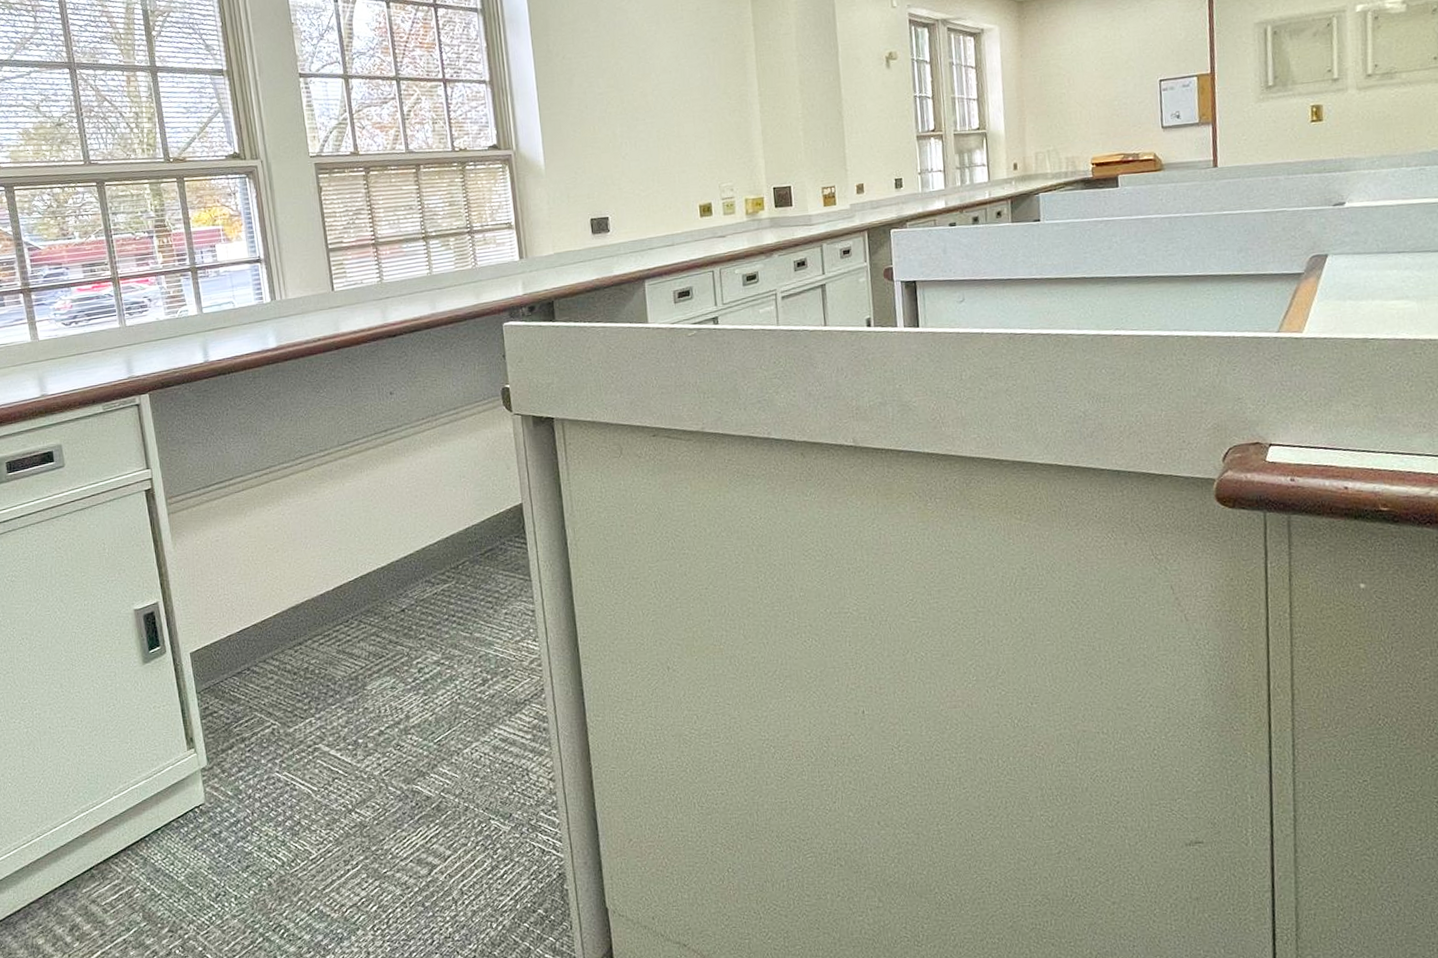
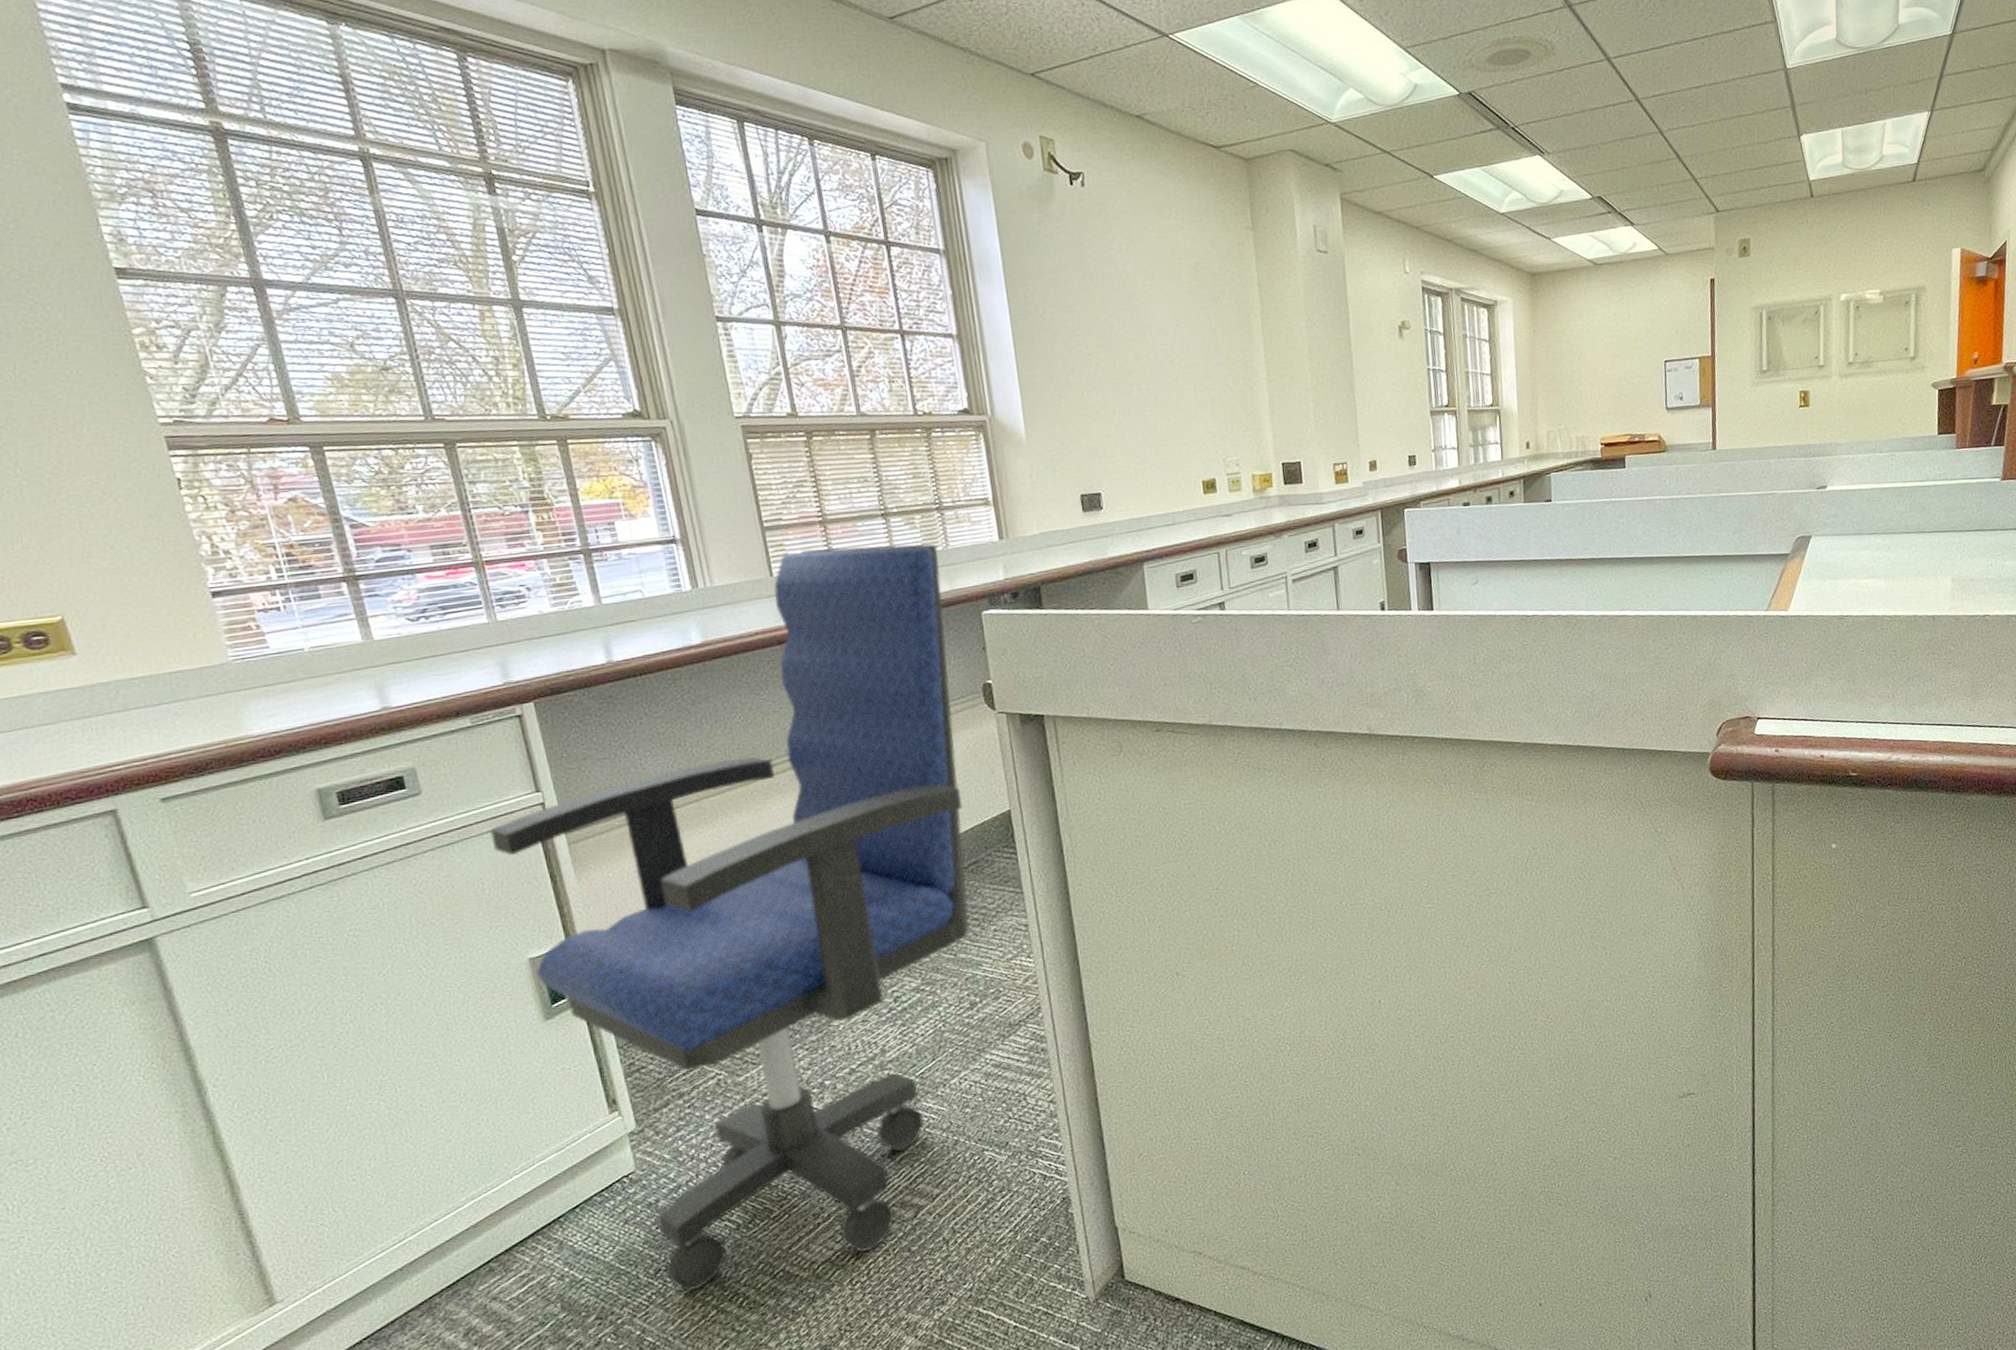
office chair: none [112,262,485,918] -> present [490,543,970,1292]

